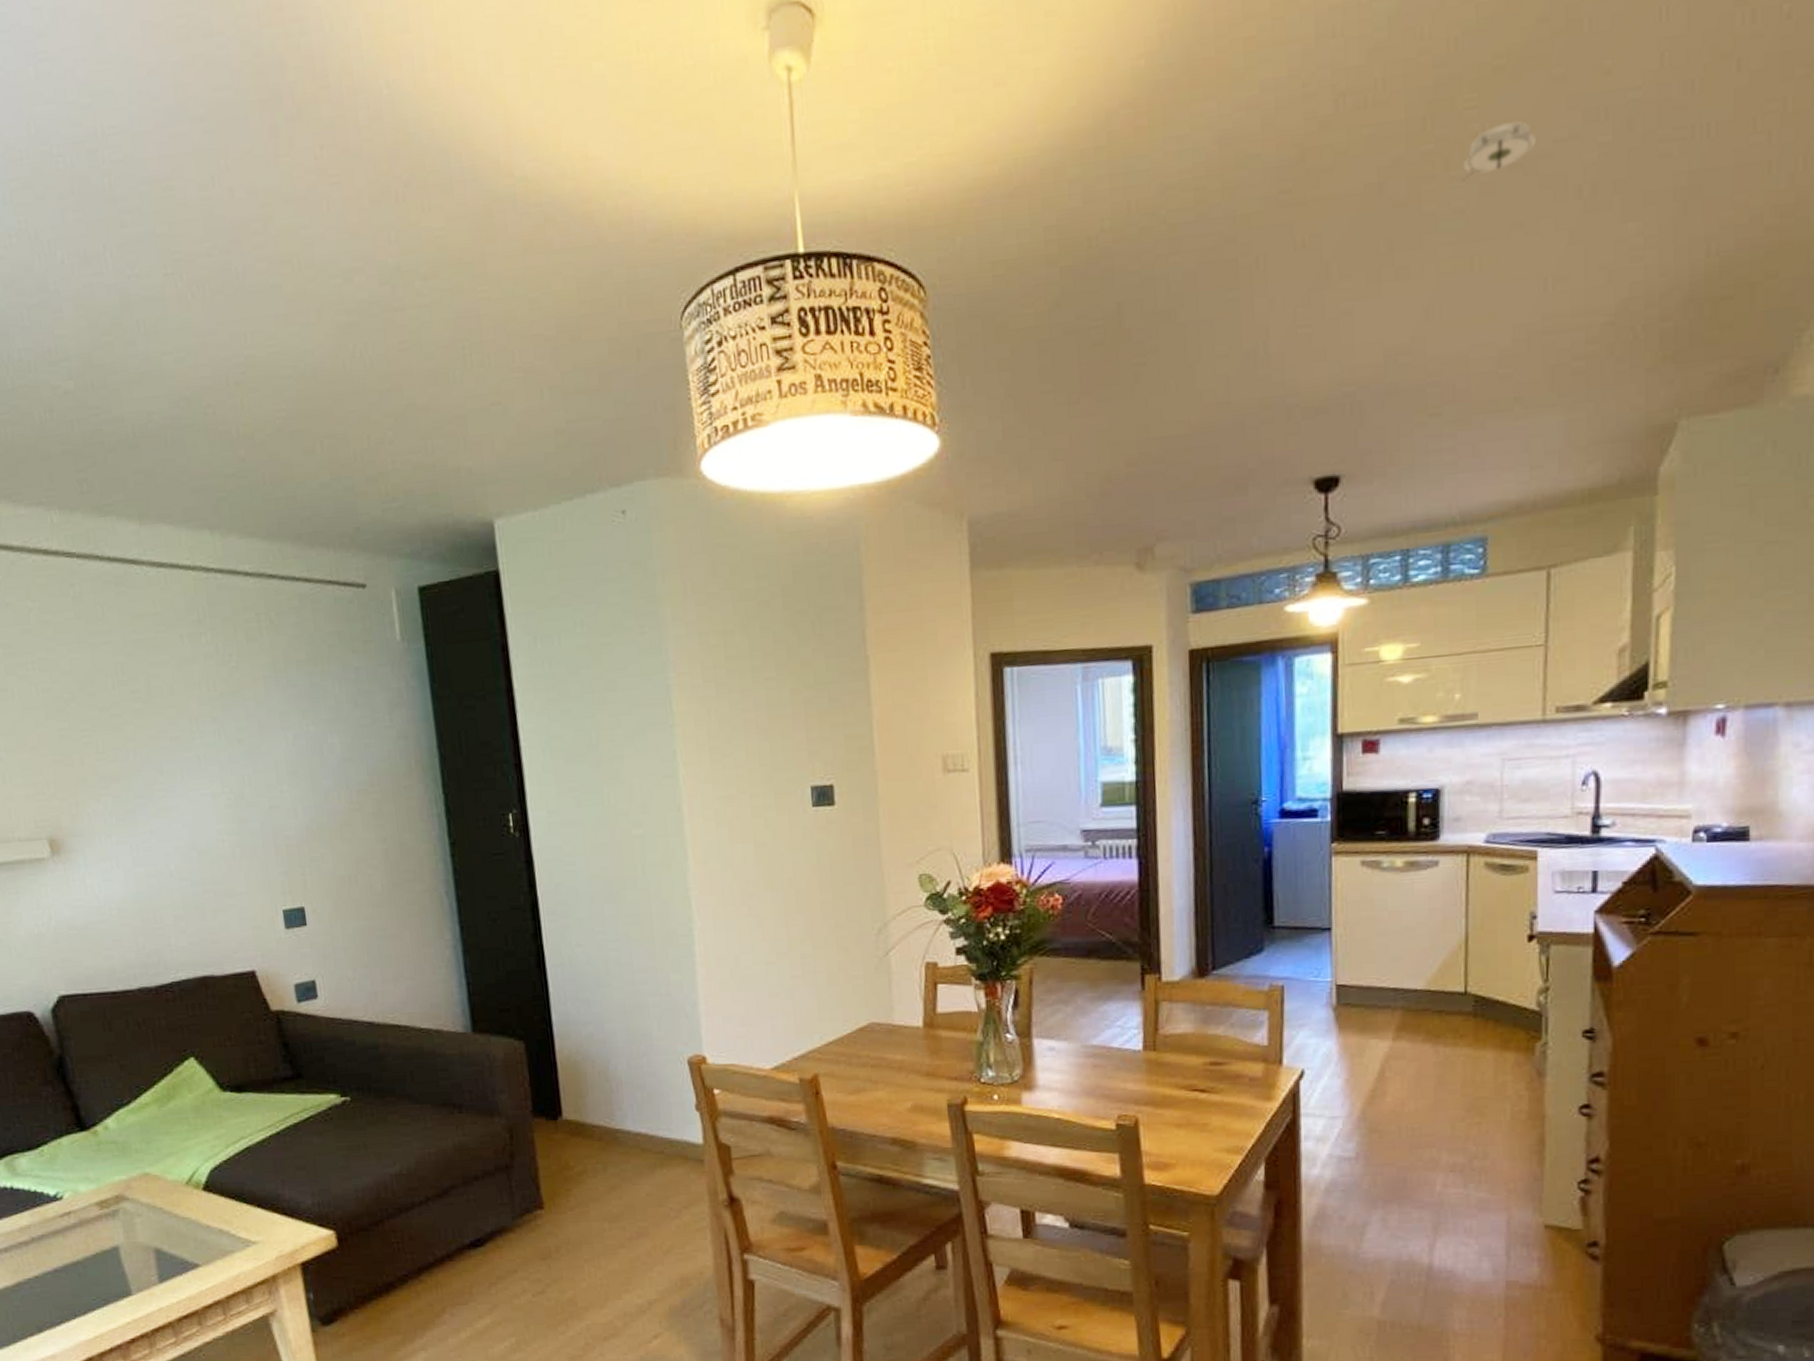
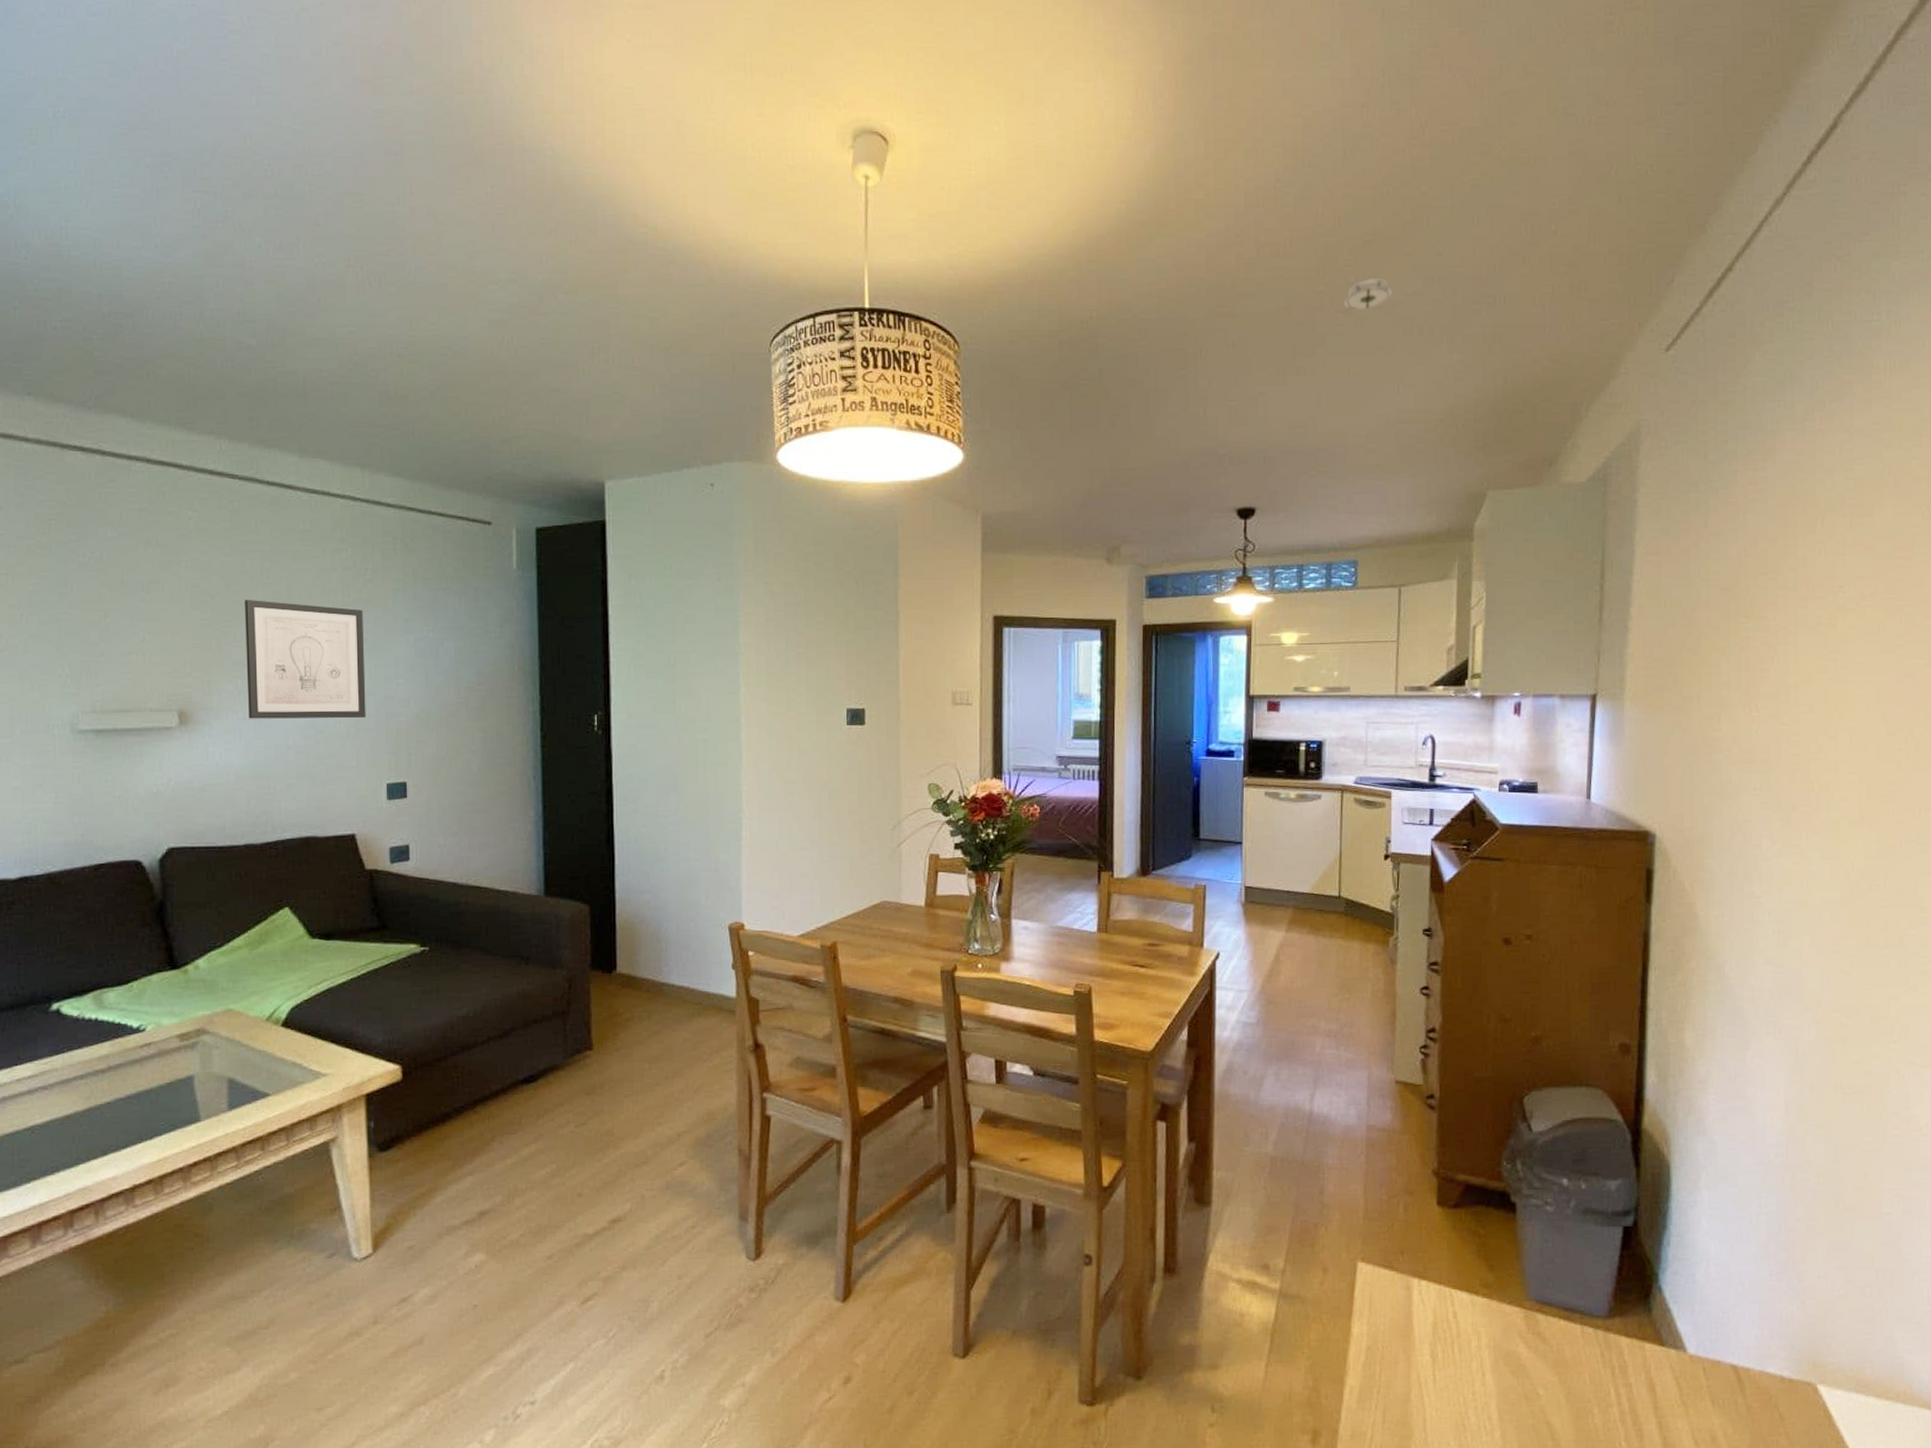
wall art: none [101,702,251,844] -> present [244,600,366,719]

